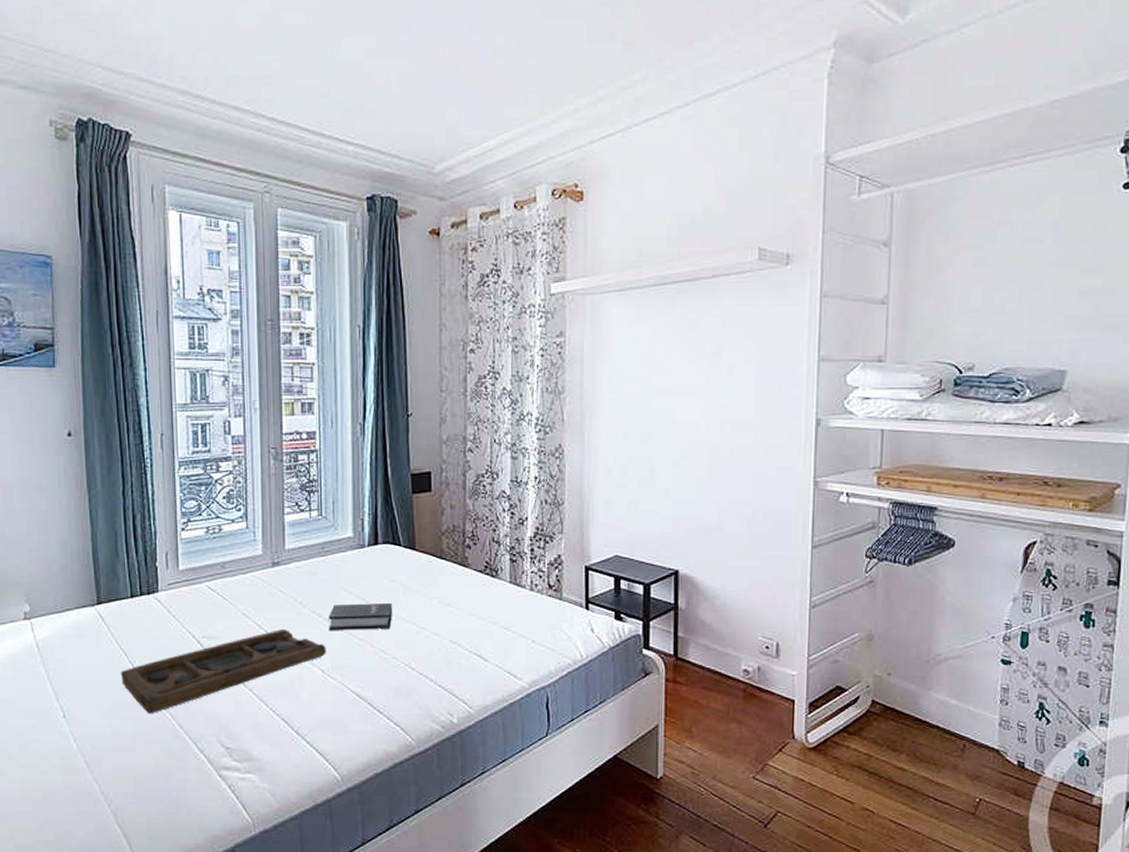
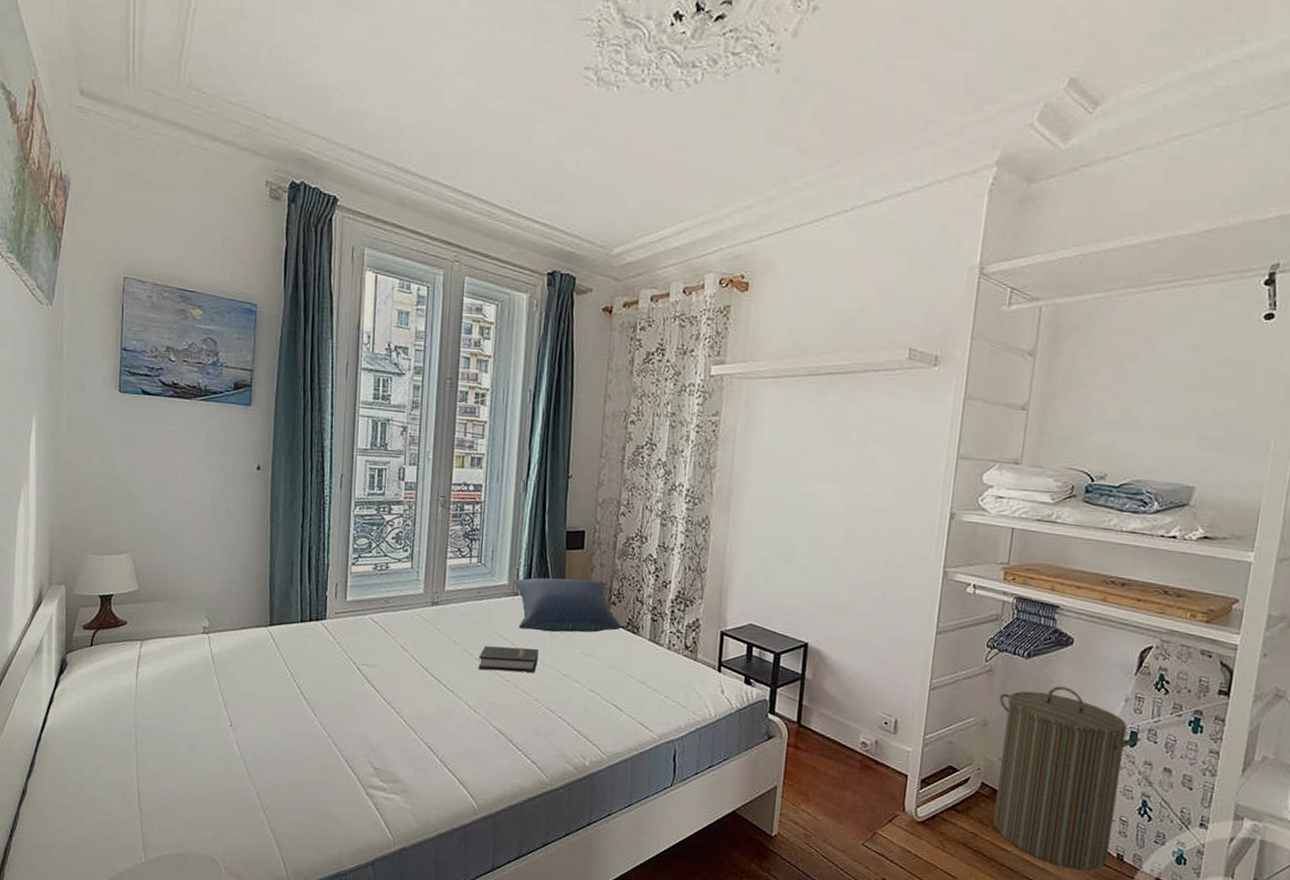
decorative tray: present [121,628,326,713] -> none [285,663,475,730]
pillow: none [359,524,478,584] -> present [514,578,621,633]
laundry hamper: none [883,592,1033,782] -> present [993,686,1141,870]

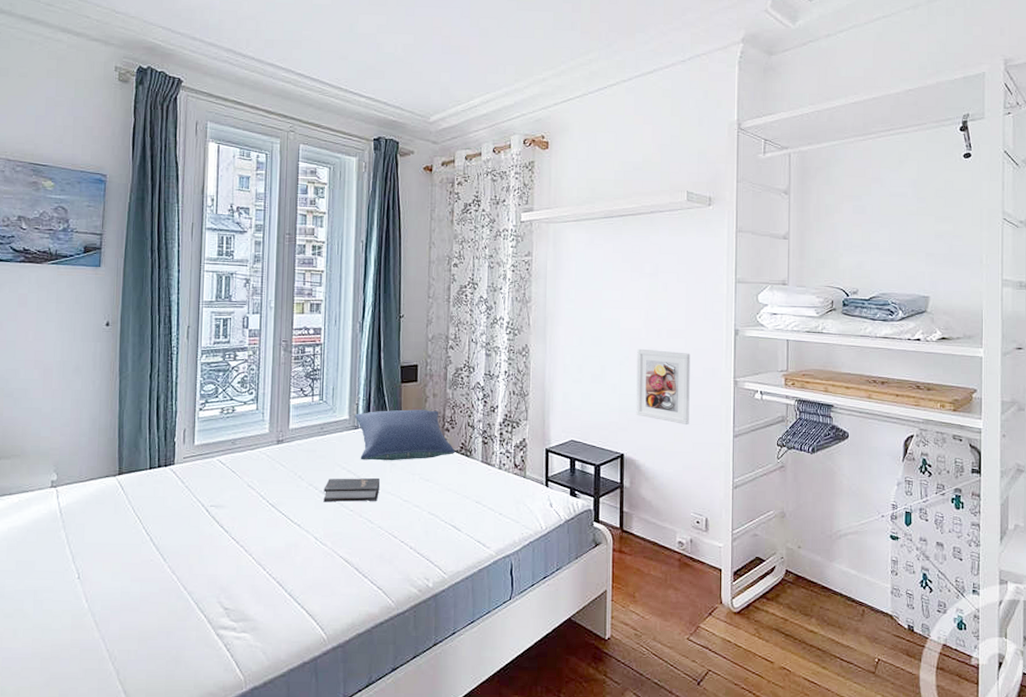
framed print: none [826,527,895,617] -> present [636,348,690,426]
laundry hamper: present [993,686,1141,870] -> none [792,476,915,644]

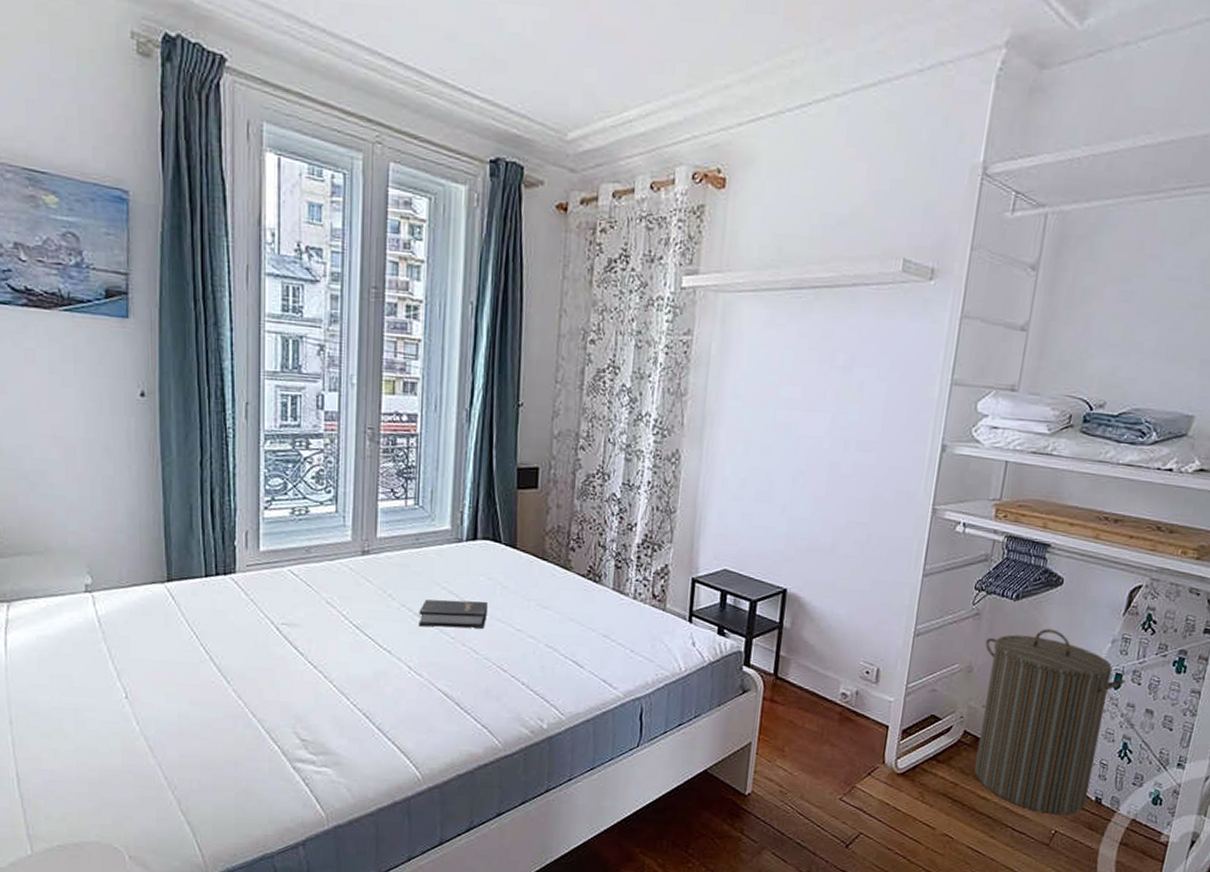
pillow: present [354,409,455,461] -> none [458,521,581,583]
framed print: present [636,348,690,426] -> none [806,462,883,560]
laundry hamper: none [792,476,915,644] -> present [974,629,1126,815]

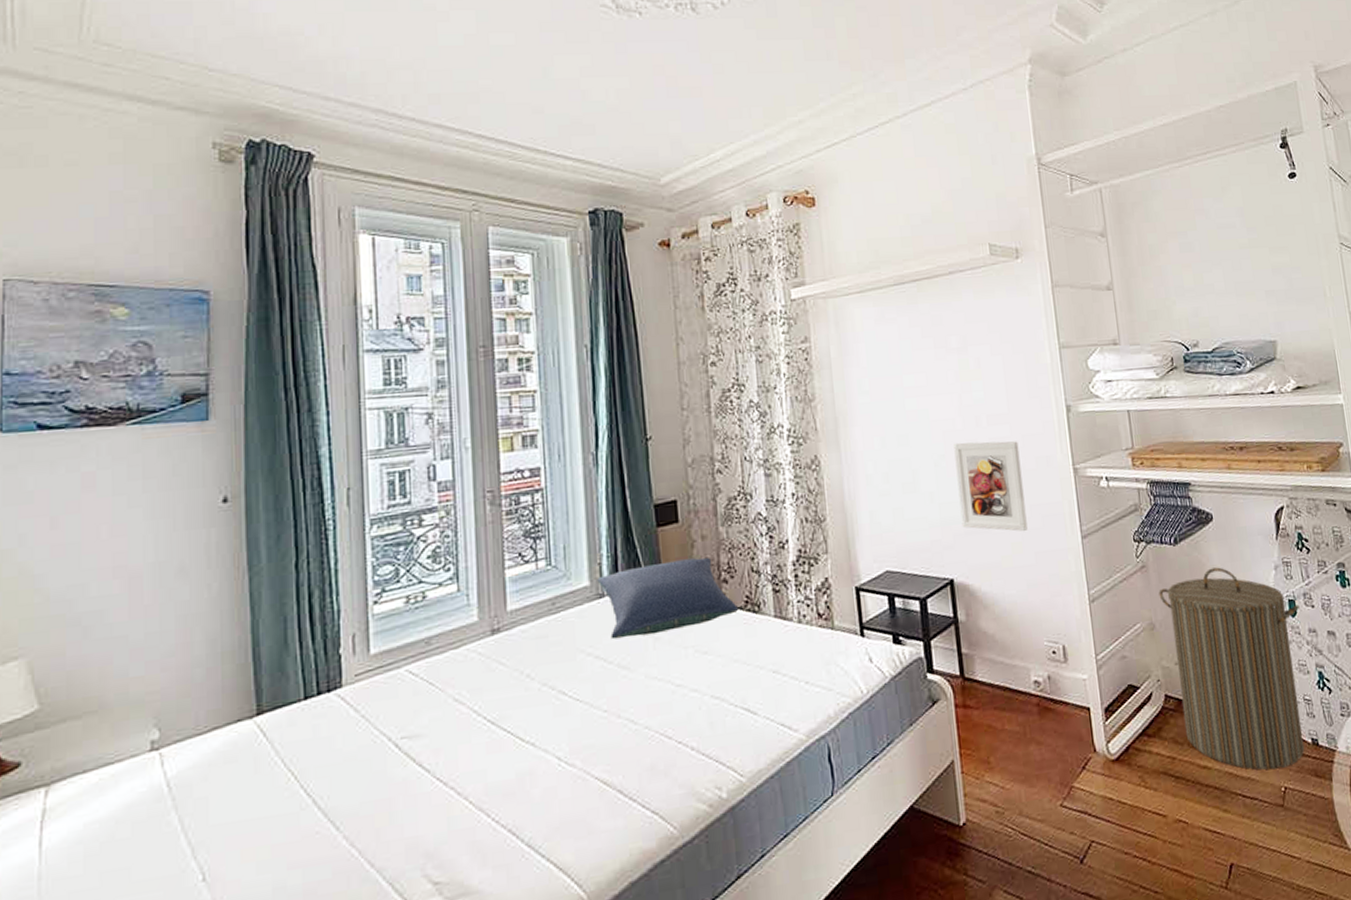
hardback book: present [418,599,487,629] -> none [563,659,642,706]
pillow: none [458,521,581,583] -> present [597,557,738,640]
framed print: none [806,462,883,560] -> present [954,441,1028,532]

